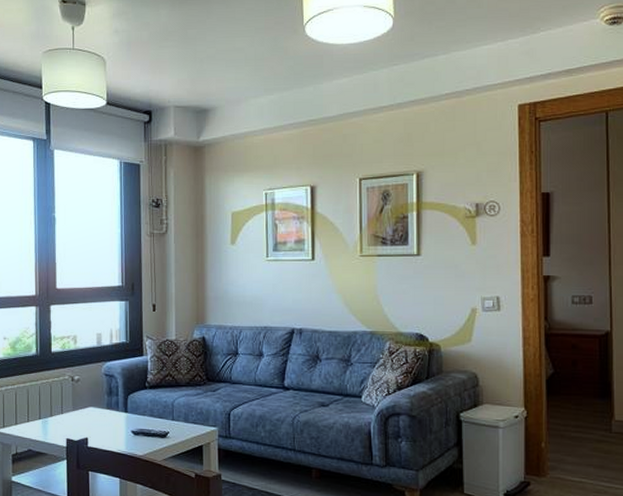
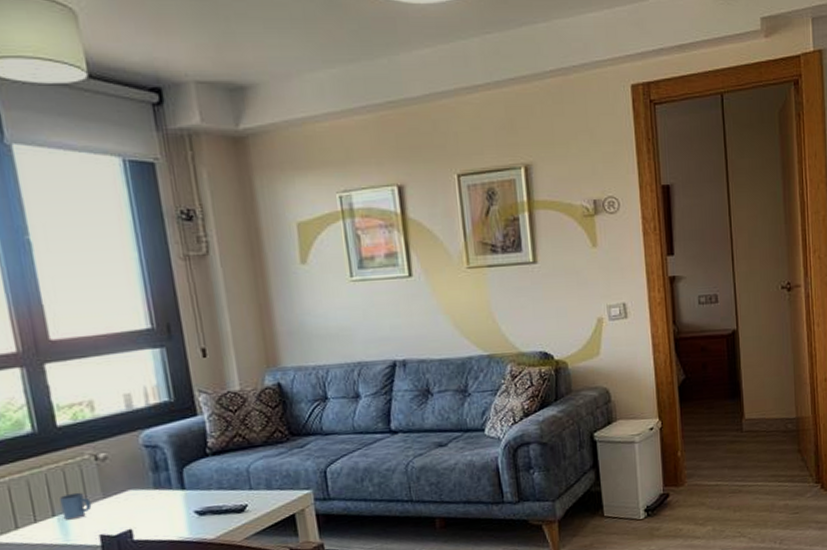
mug: none [44,403,65,424] -> present [58,492,92,521]

